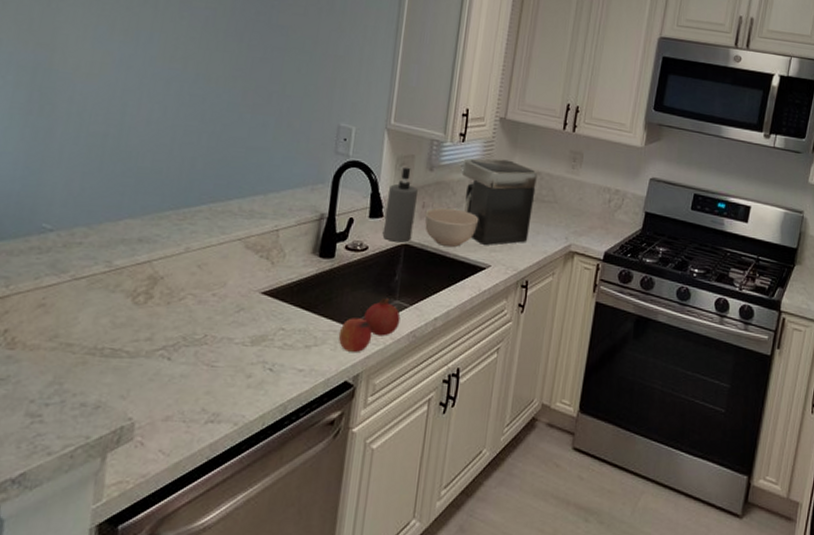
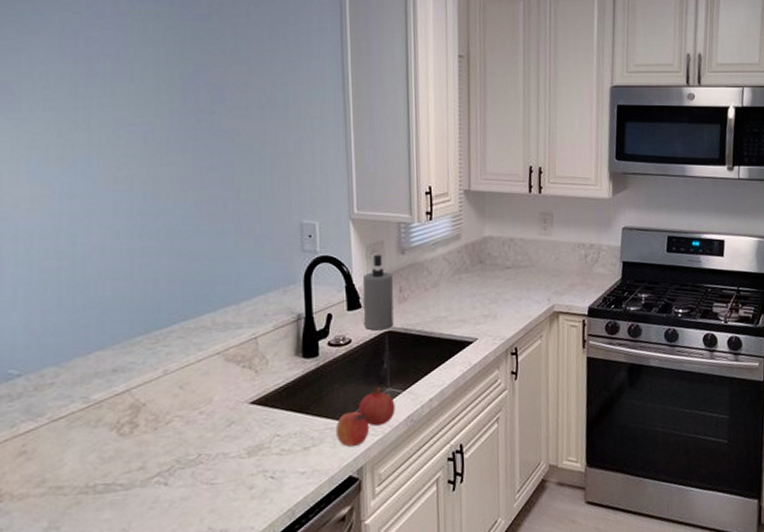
bowl: present [424,207,479,248] -> none [403,288,459,327]
coffee maker: present [461,158,537,245] -> none [434,231,511,319]

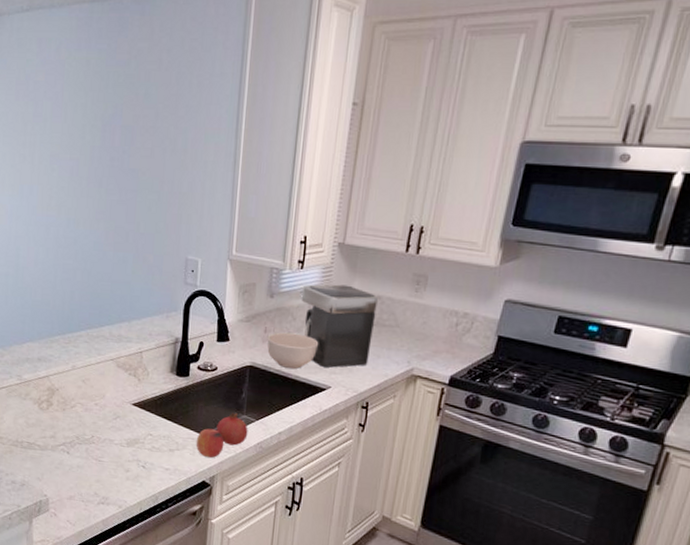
soap dispenser: present [363,254,394,331] -> none [229,294,260,364]
bowl: none [403,288,459,327] -> present [267,332,319,370]
coffee maker: none [434,231,511,319] -> present [301,284,378,368]

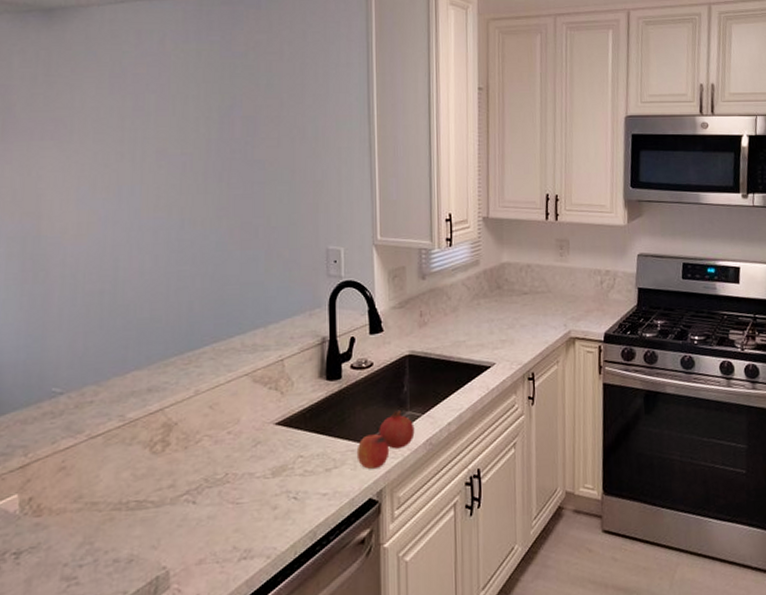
bowl: present [267,332,319,370] -> none [423,312,477,352]
coffee maker: present [301,284,378,368] -> none [453,257,528,344]

